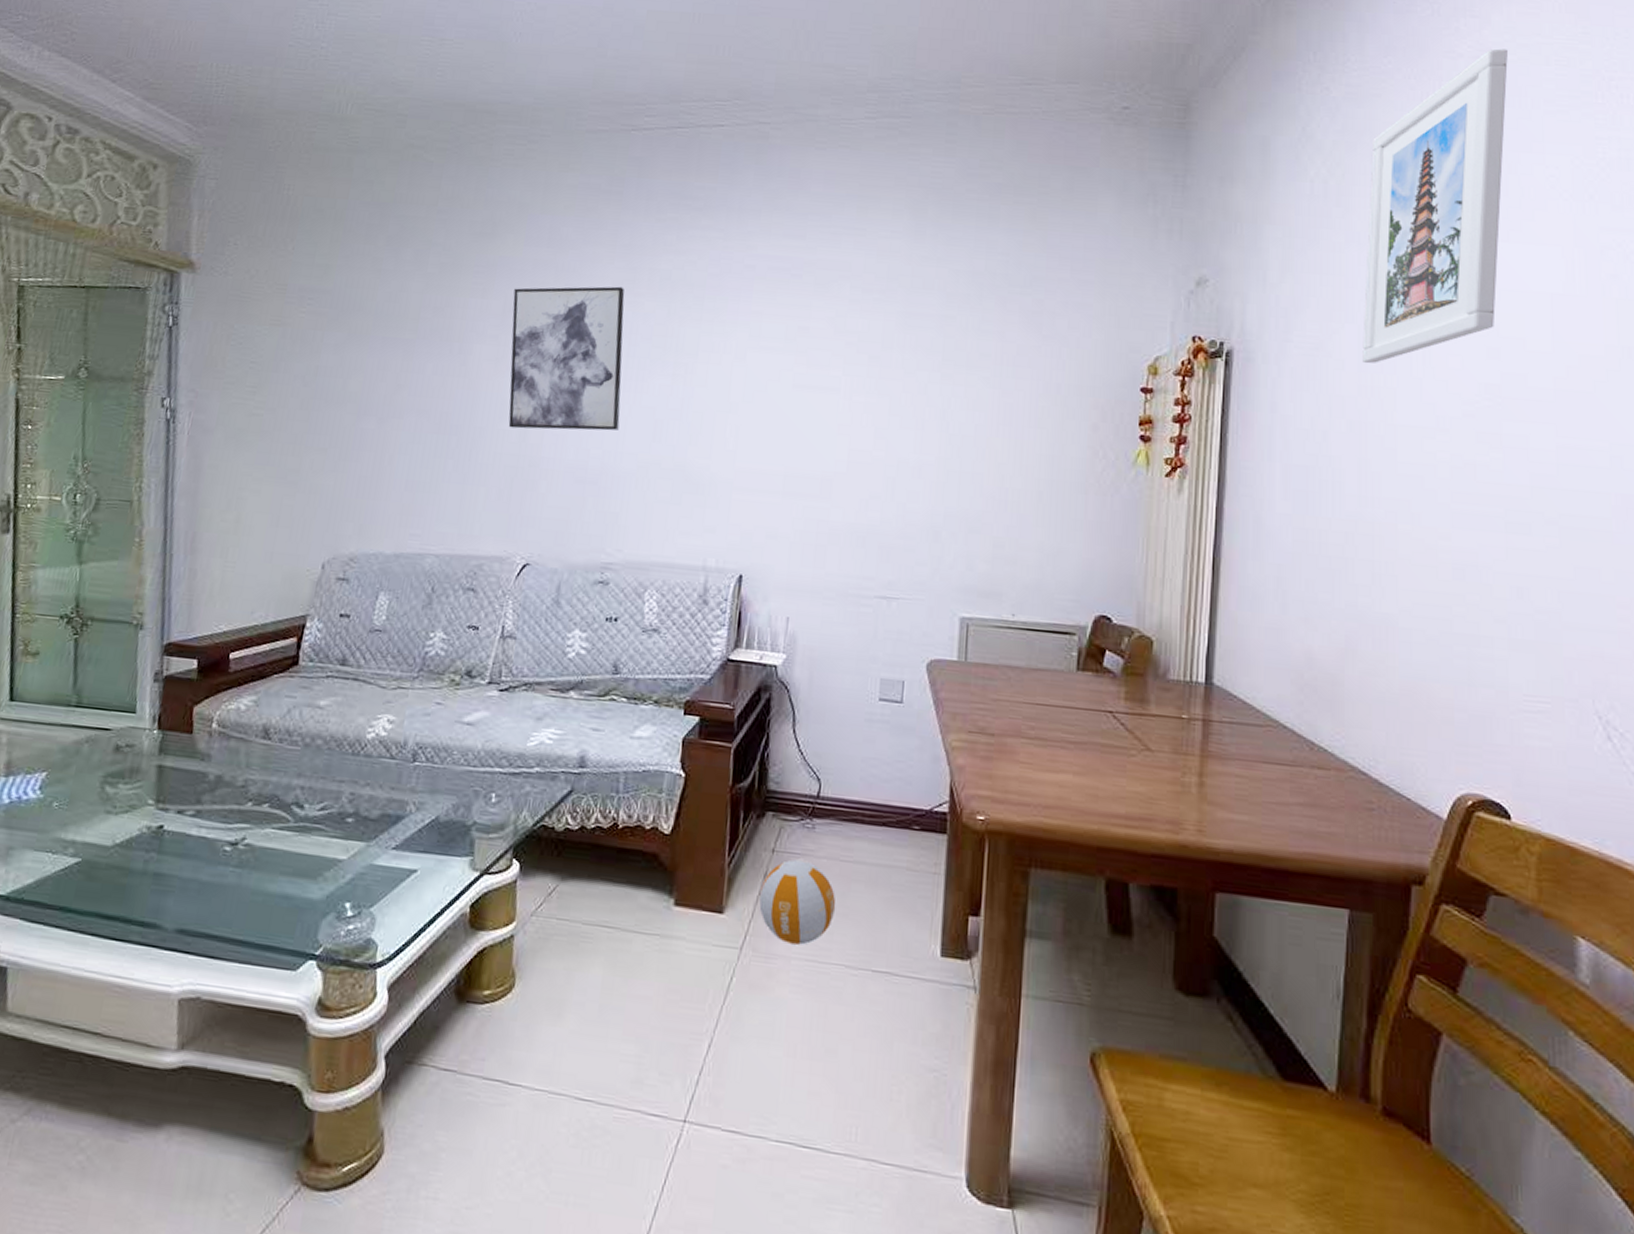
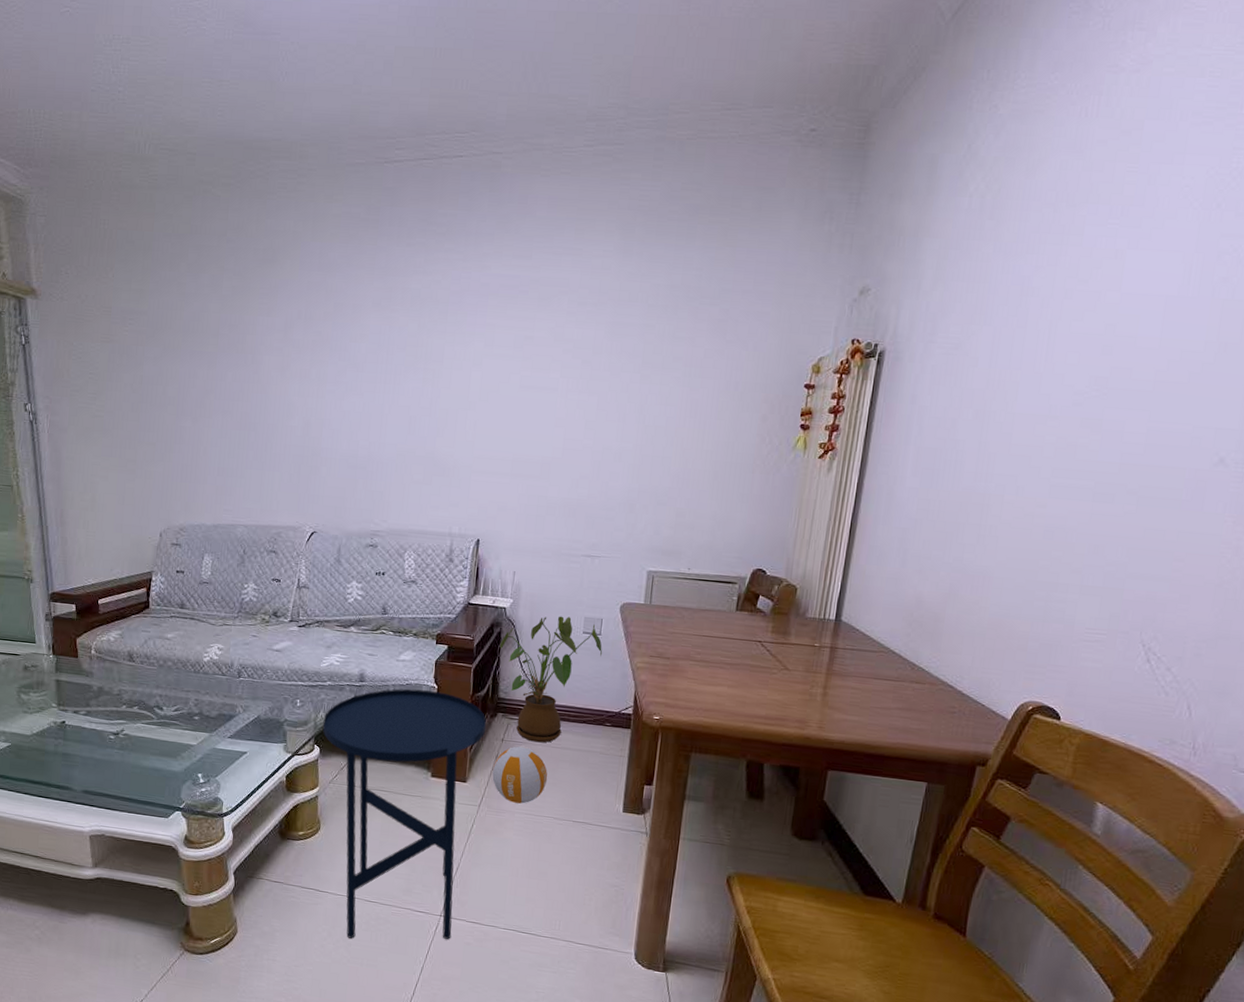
wall art: present [508,286,625,431] -> none [292,304,383,426]
side table: none [525,777,751,1161] -> present [322,689,487,940]
house plant: none [768,677,906,855] -> present [499,616,603,743]
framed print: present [1362,48,1508,364] -> none [994,61,1167,361]

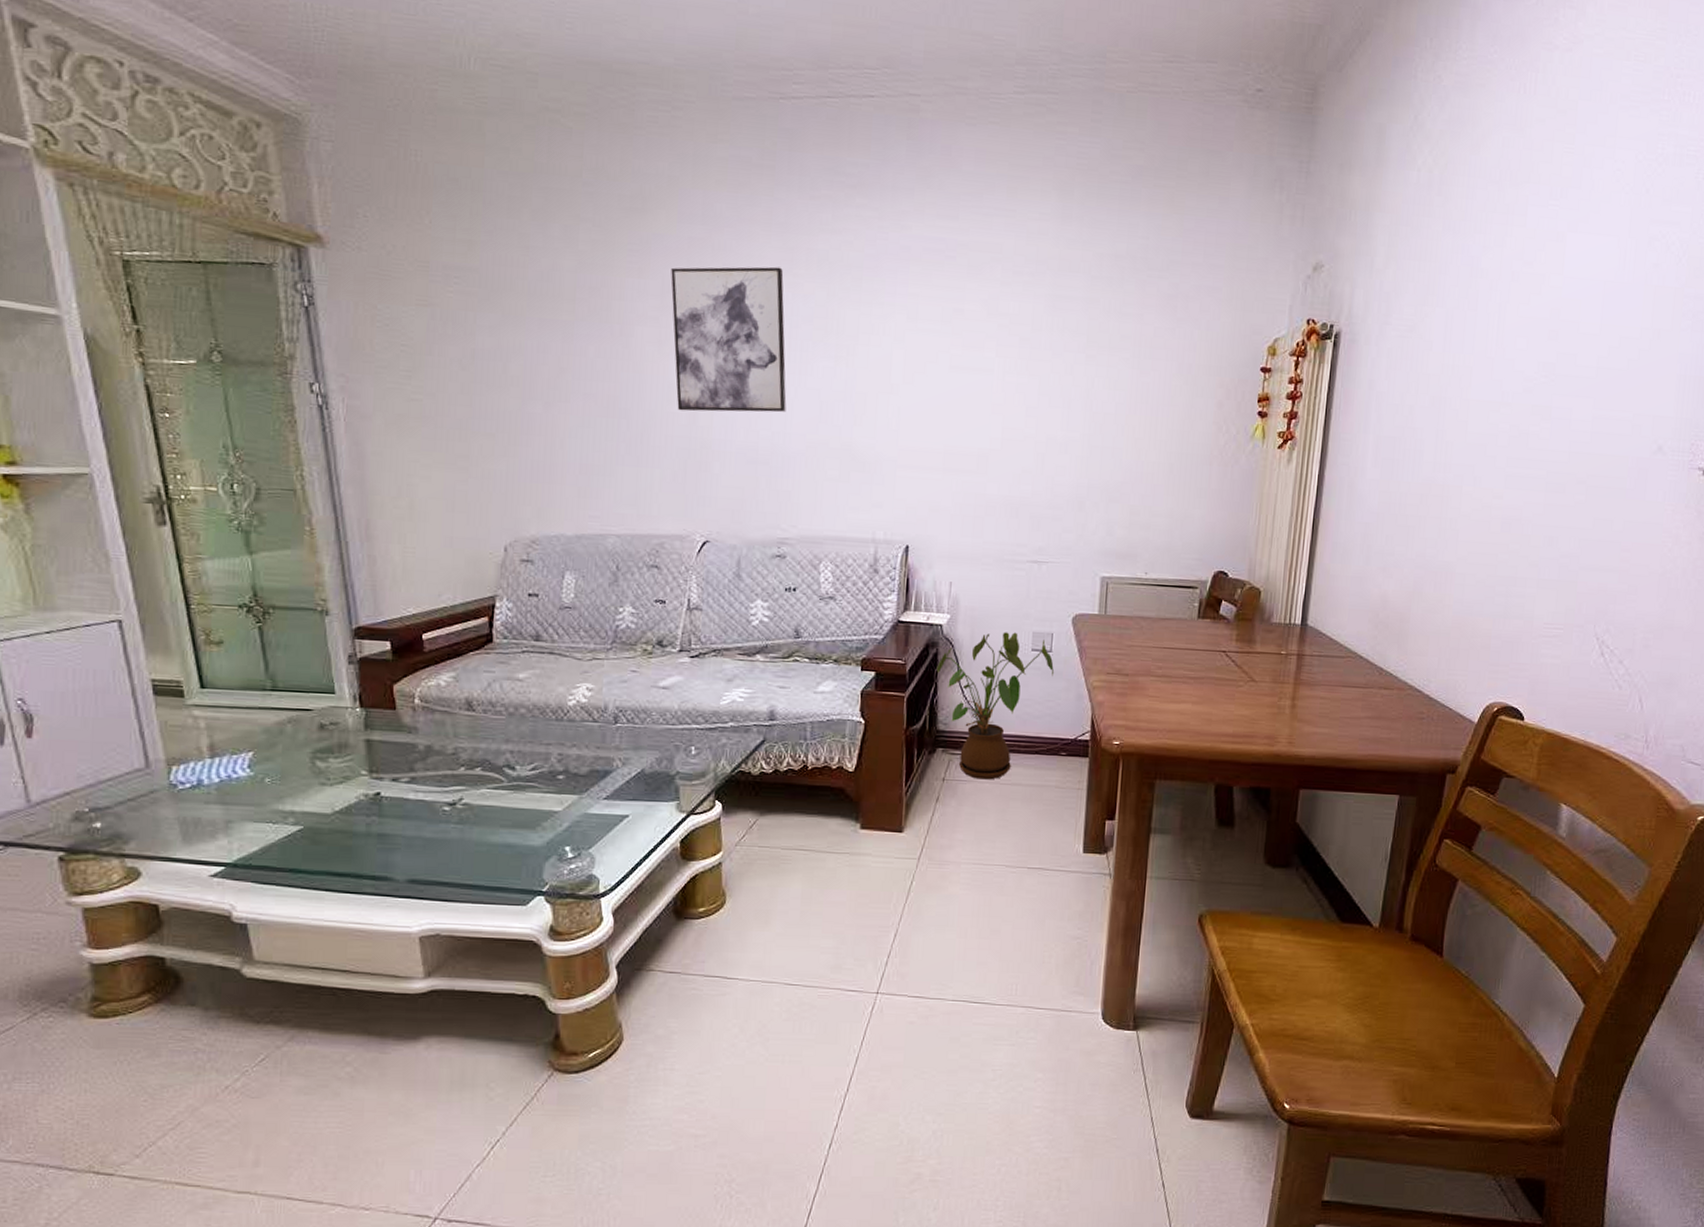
wall art: none [292,304,383,426] -> present [671,266,787,413]
side table: present [322,689,487,940] -> none [725,725,924,1032]
volleyball: present [492,746,548,804] -> none [933,785,997,852]

